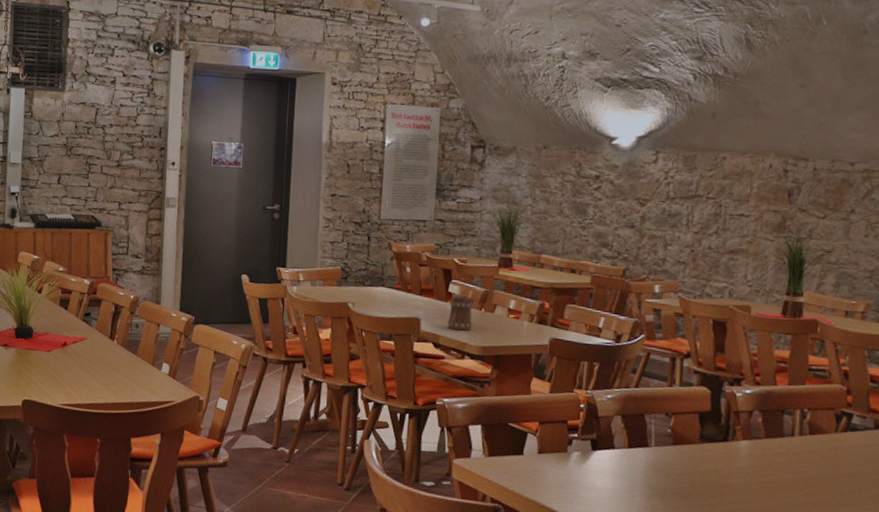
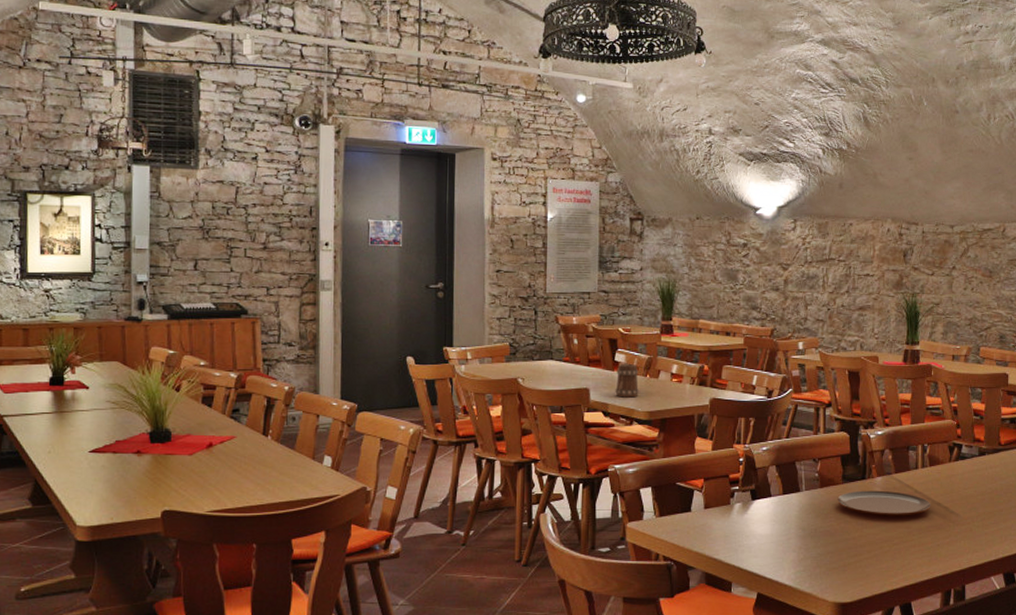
plate: none [692,453,809,489] -> present [837,490,931,518]

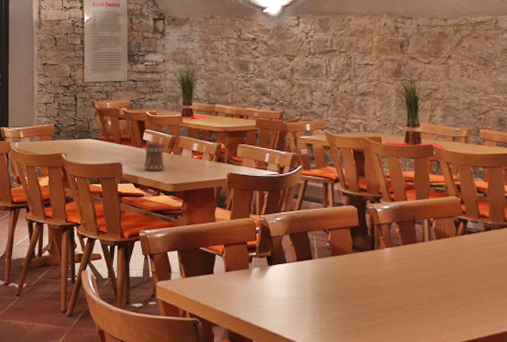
plate: present [837,490,931,518] -> none [348,260,440,287]

